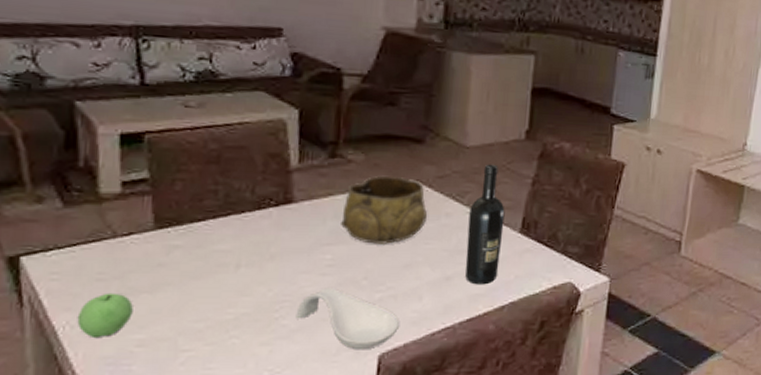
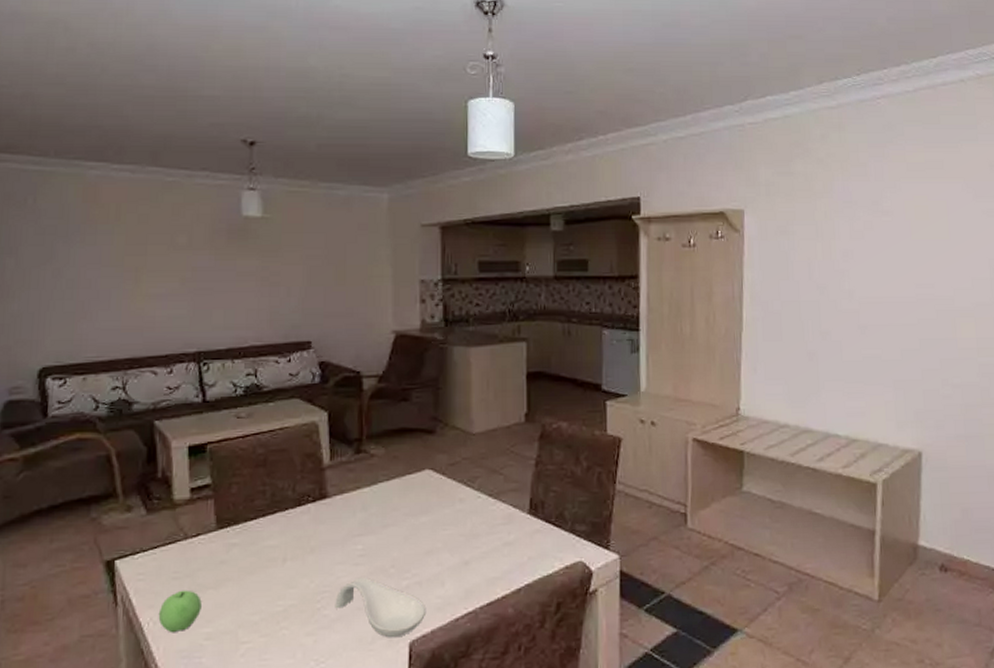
decorative bowl: present [341,176,427,244] -> none [369,466,442,533]
wine bottle: present [465,164,505,285] -> none [480,448,513,568]

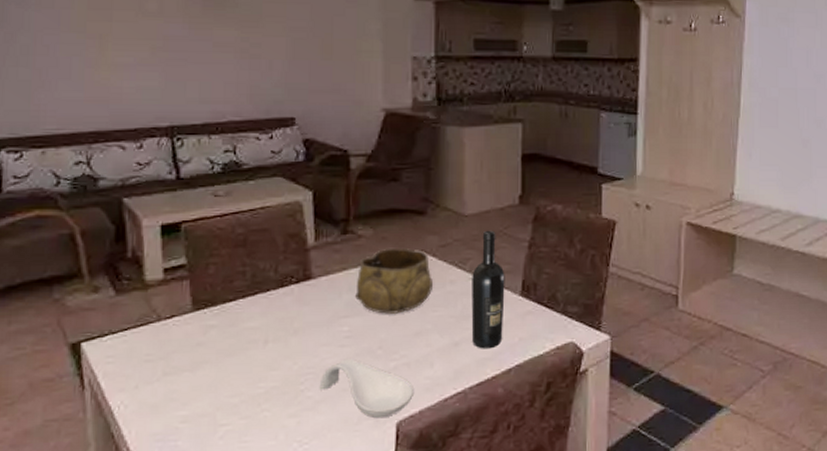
apple: present [158,590,202,633] -> none [130,372,177,417]
decorative bowl: none [369,466,442,533] -> present [355,247,432,314]
wine bottle: none [480,448,513,568] -> present [471,230,505,349]

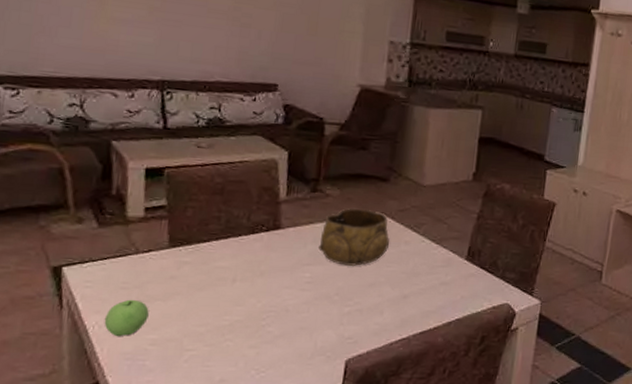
apple: none [130,372,177,417] -> present [104,299,149,337]
spoon rest: present [319,358,413,419] -> none [279,301,364,355]
wine bottle: present [471,230,505,349] -> none [419,200,454,303]

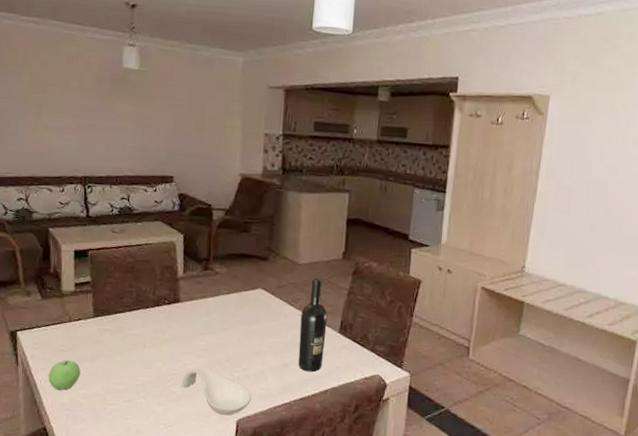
spoon rest: none [279,301,364,355] -> present [181,366,251,416]
decorative bowl: present [319,208,389,266] -> none [211,285,270,336]
wine bottle: none [419,200,454,303] -> present [298,277,328,372]

